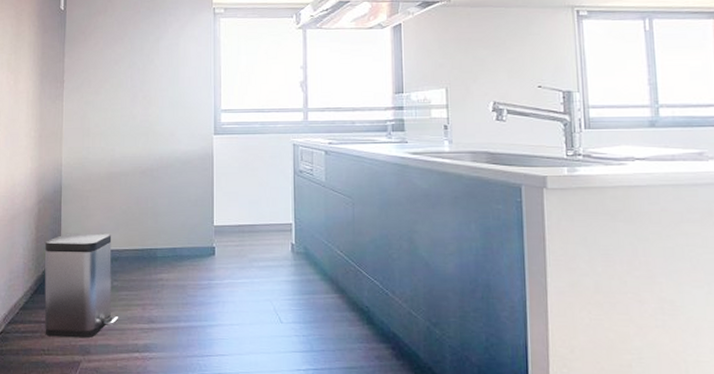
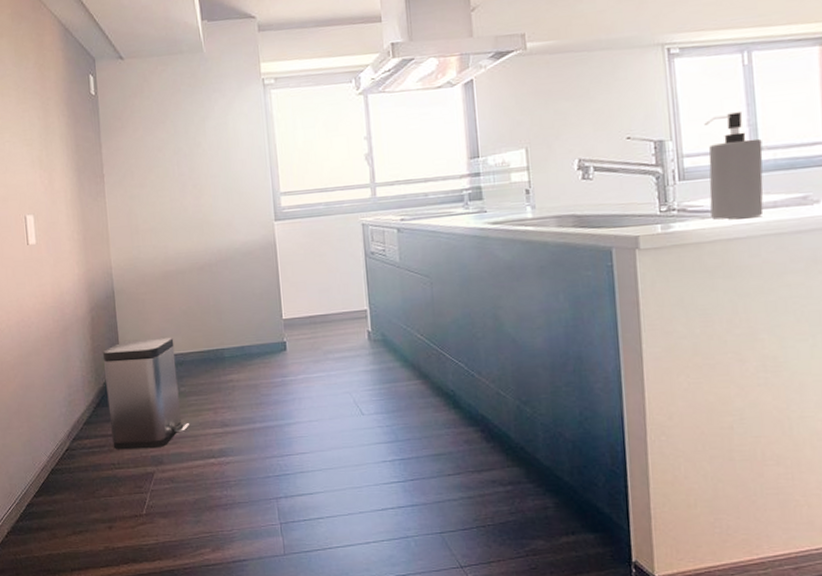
soap dispenser: none [609,72,663,168] -> present [704,112,764,220]

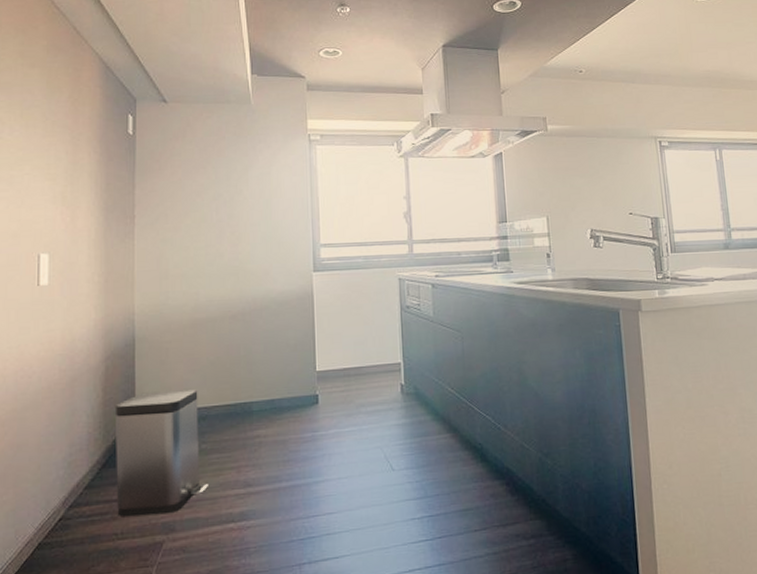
soap dispenser: present [704,112,764,220] -> none [689,198,737,288]

